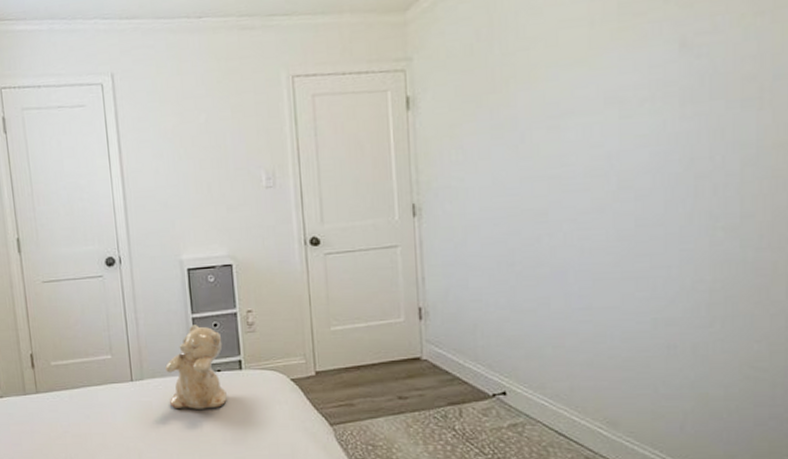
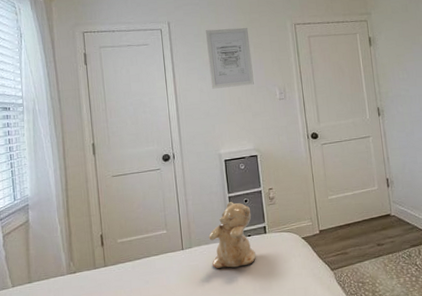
wall art: none [163,81,230,170] -> present [206,27,254,89]

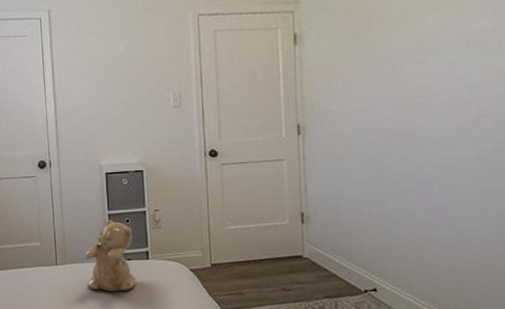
wall art: present [206,27,254,89] -> none [90,18,144,90]

